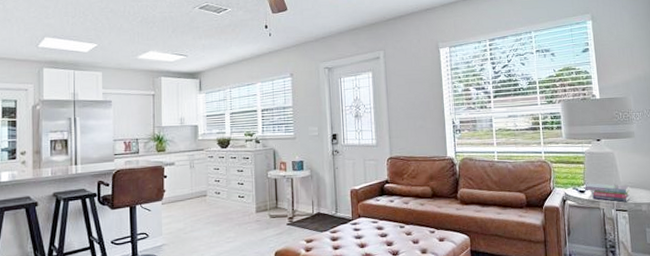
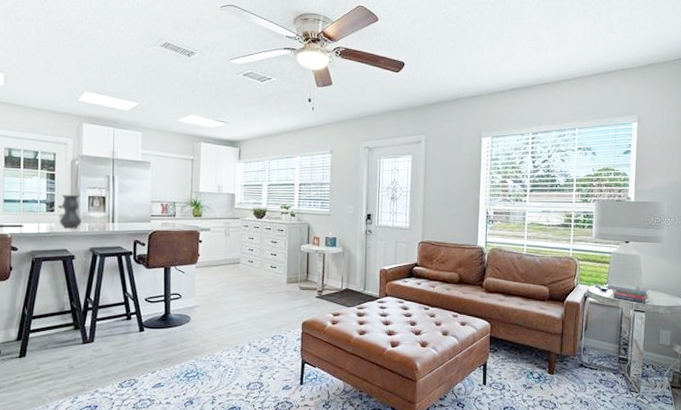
vase: none [21,140,44,175] -> present [59,195,82,229]

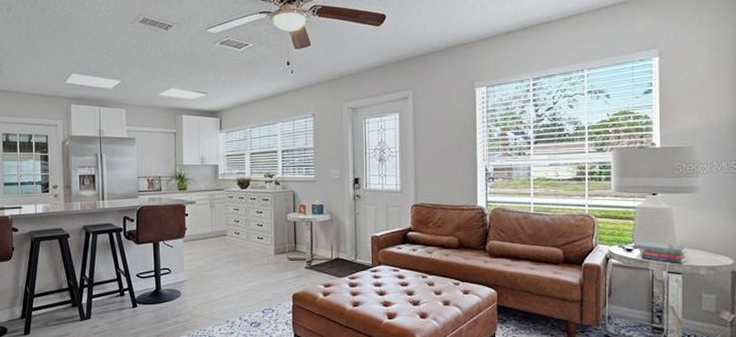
vase: present [59,195,82,229] -> none [53,175,74,208]

